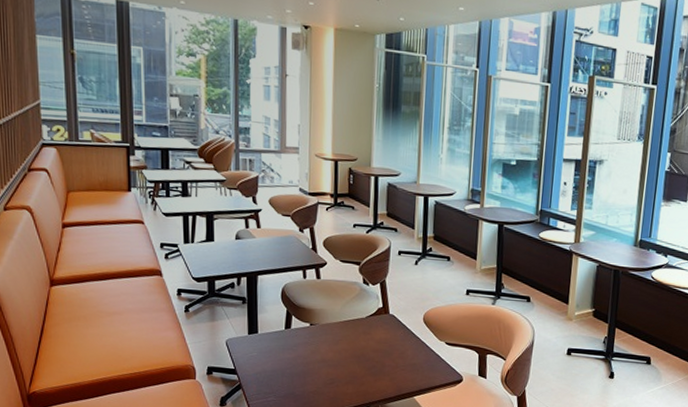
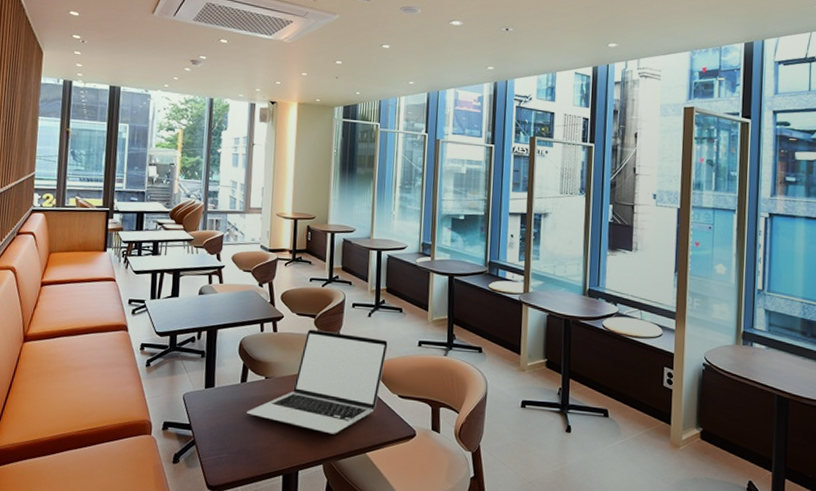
laptop: none [292,276,435,379] -> present [247,329,388,434]

